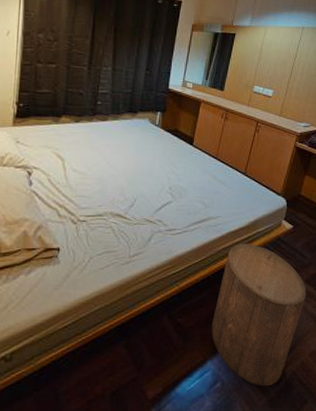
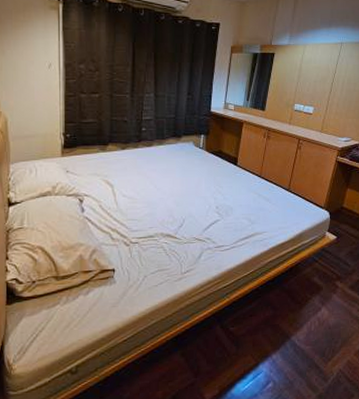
stool: present [212,243,307,387] -> none [262,255,351,385]

